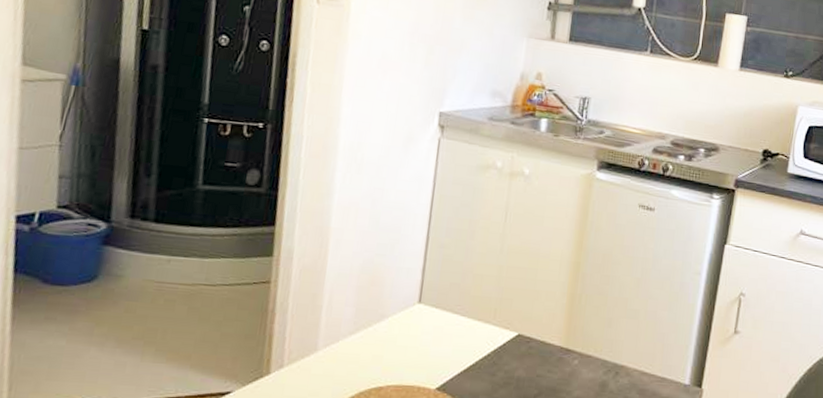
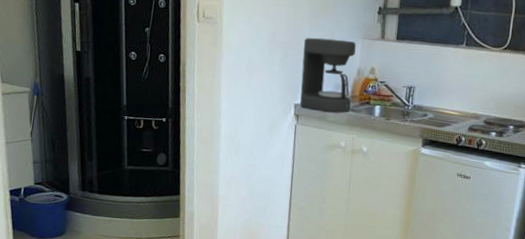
coffee maker: none [446,32,520,127] -> present [300,37,356,114]

